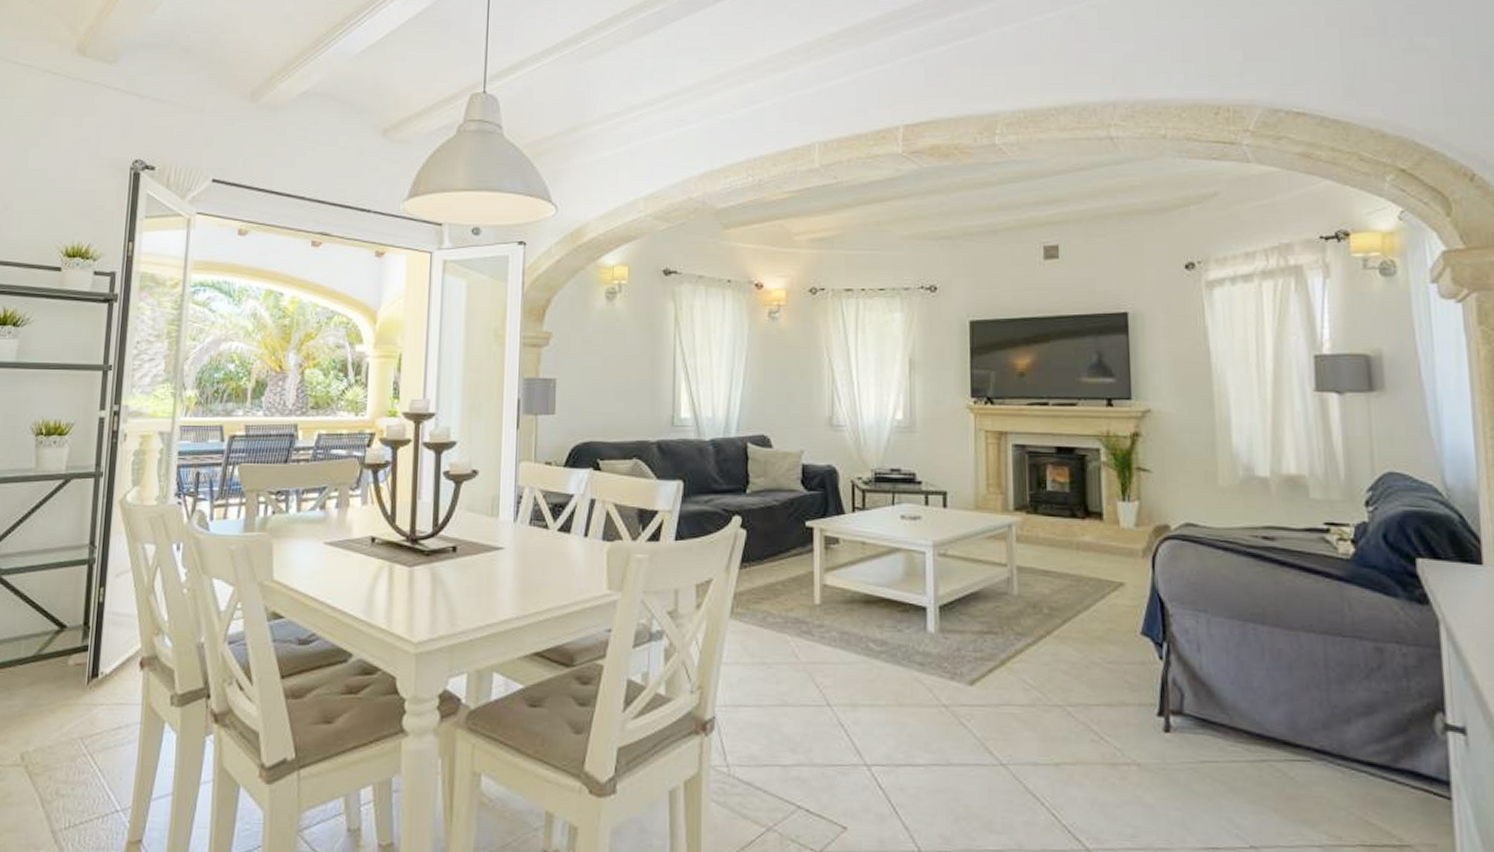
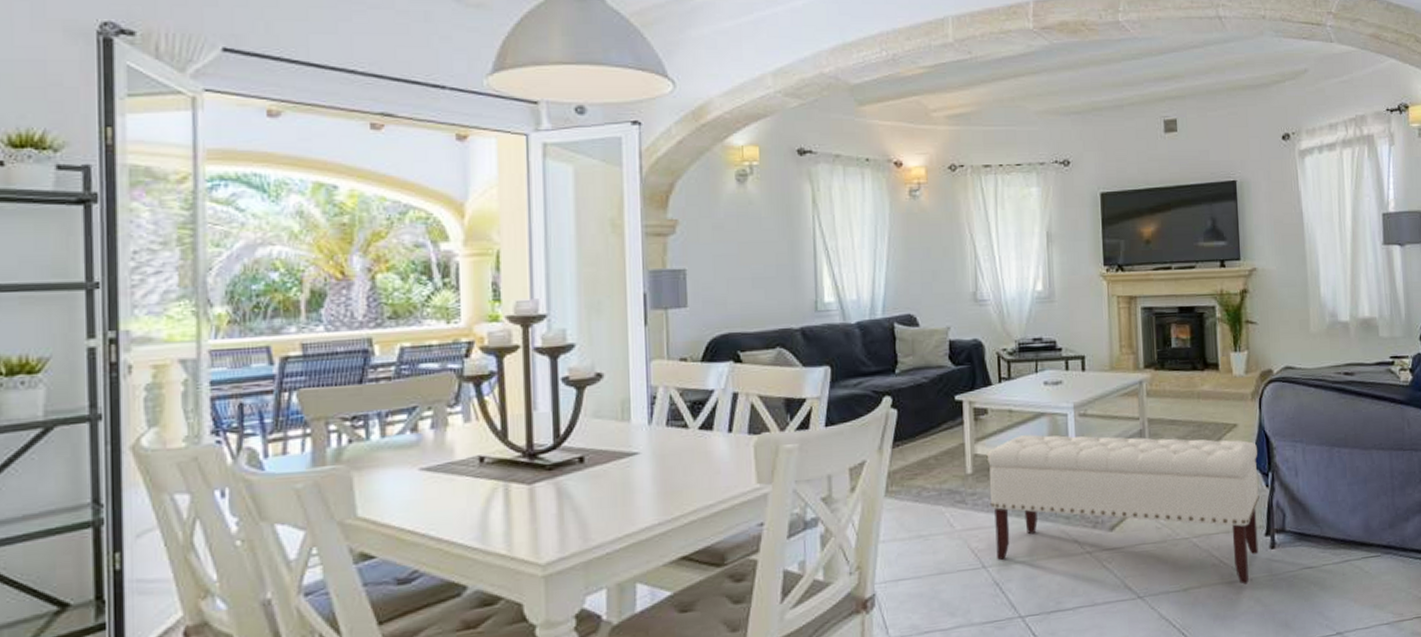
bench: none [837,570,1151,769] -> present [988,434,1260,585]

